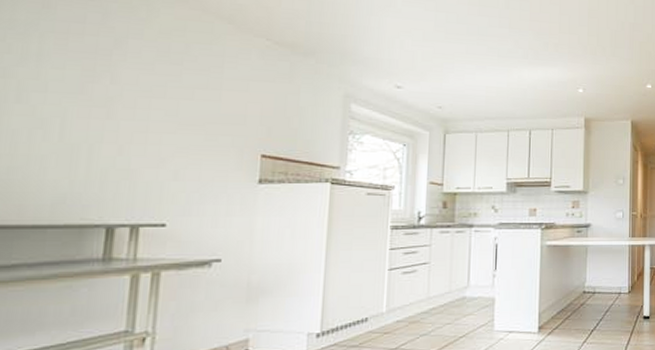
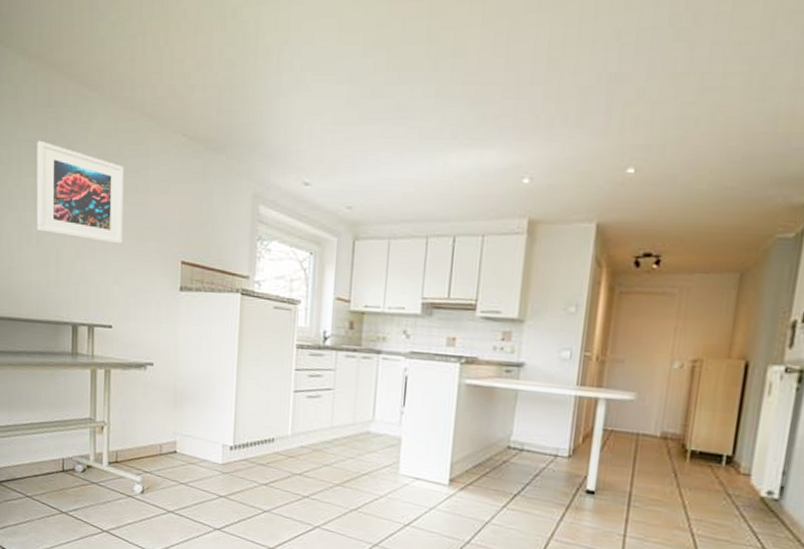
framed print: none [59,32,192,141] -> present [36,140,124,245]

